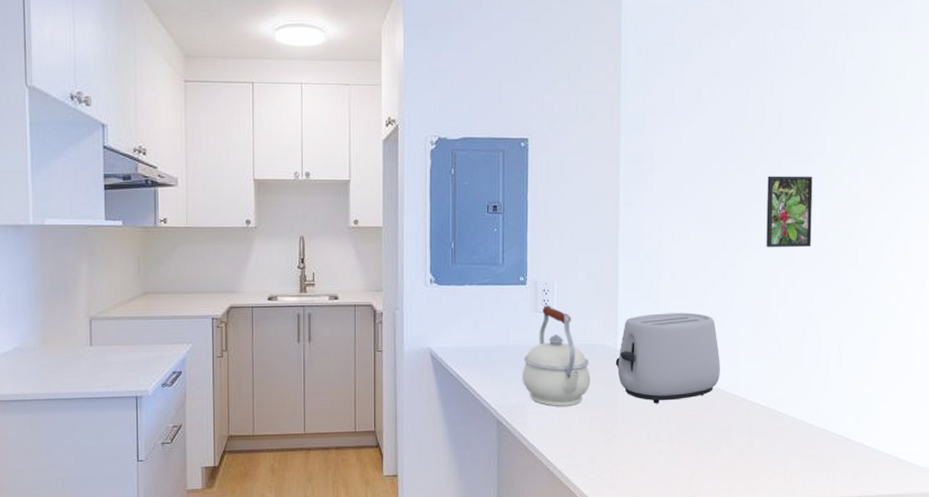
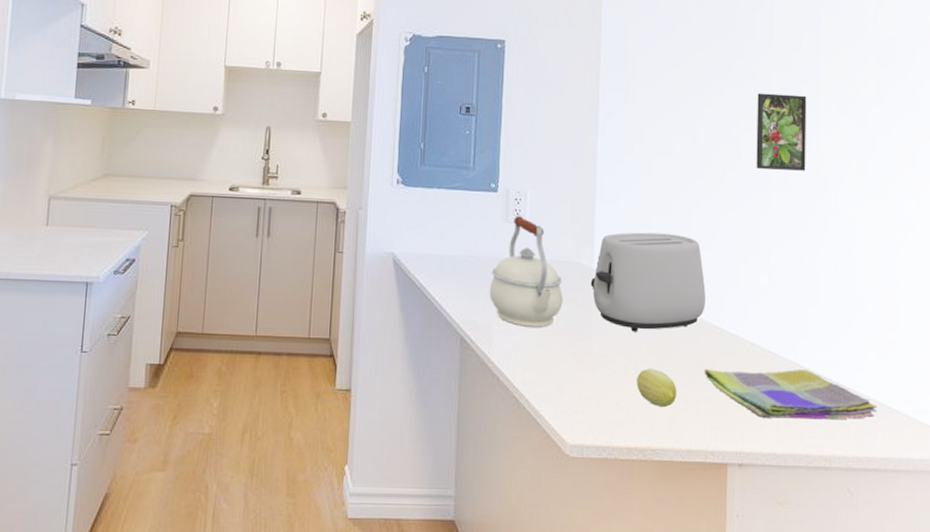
fruit: none [659,435,695,469] -> present [637,368,677,408]
dish towel: none [719,424,871,470] -> present [704,369,878,420]

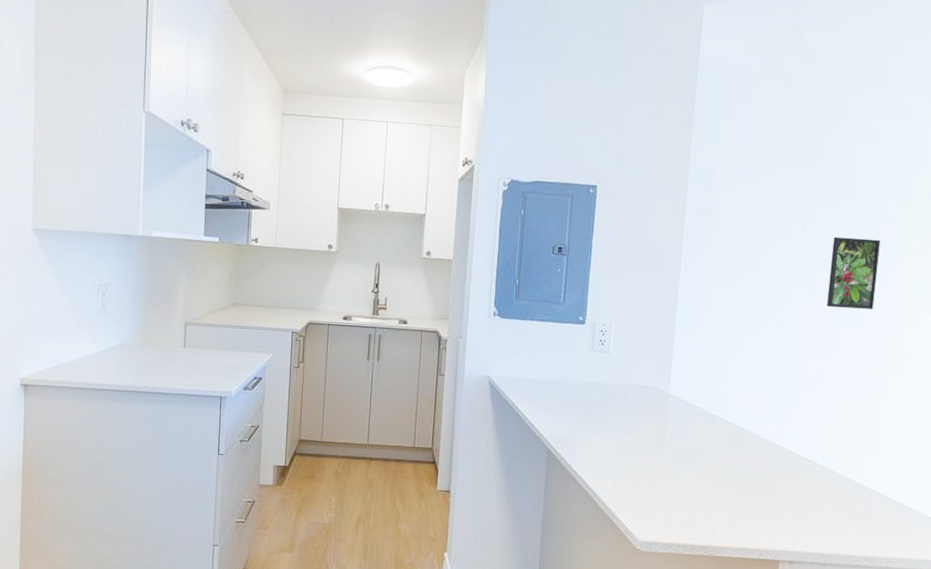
kettle: present [489,216,563,327] -> none [574,346,641,443]
toaster: present [590,232,706,332] -> none [666,362,771,449]
fruit: present [637,368,677,408] -> none [703,480,739,513]
dish towel: present [704,369,878,420] -> none [764,481,920,527]

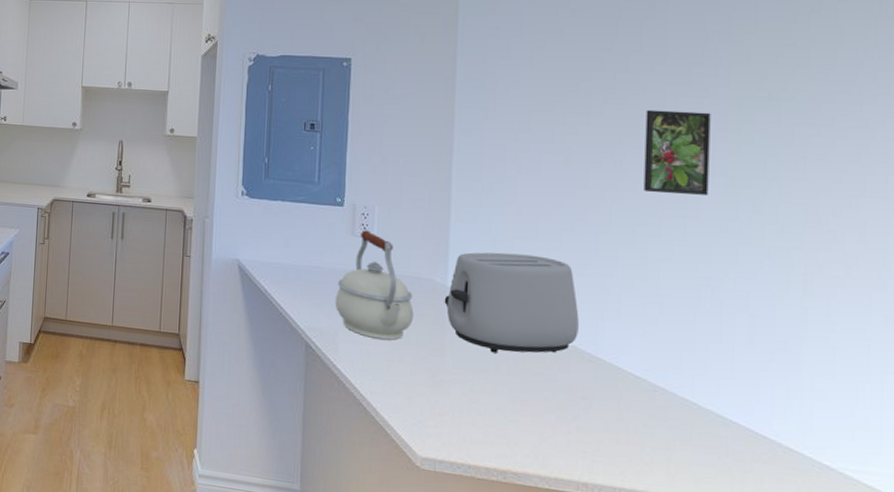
kettle: none [574,346,641,443] -> present [335,230,414,340]
toaster: none [666,362,771,449] -> present [444,252,579,353]

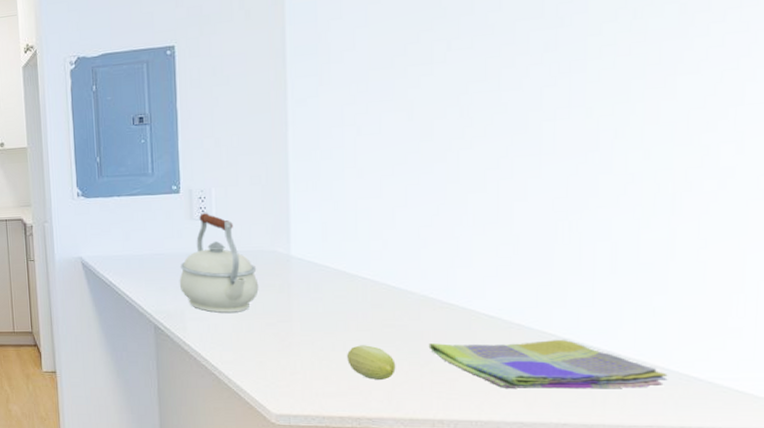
toaster: present [444,252,579,353] -> none [288,213,428,312]
fruit: none [496,391,544,433] -> present [347,345,396,381]
dish towel: none [576,398,802,471] -> present [428,339,668,389]
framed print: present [643,109,711,195] -> none [493,42,567,135]

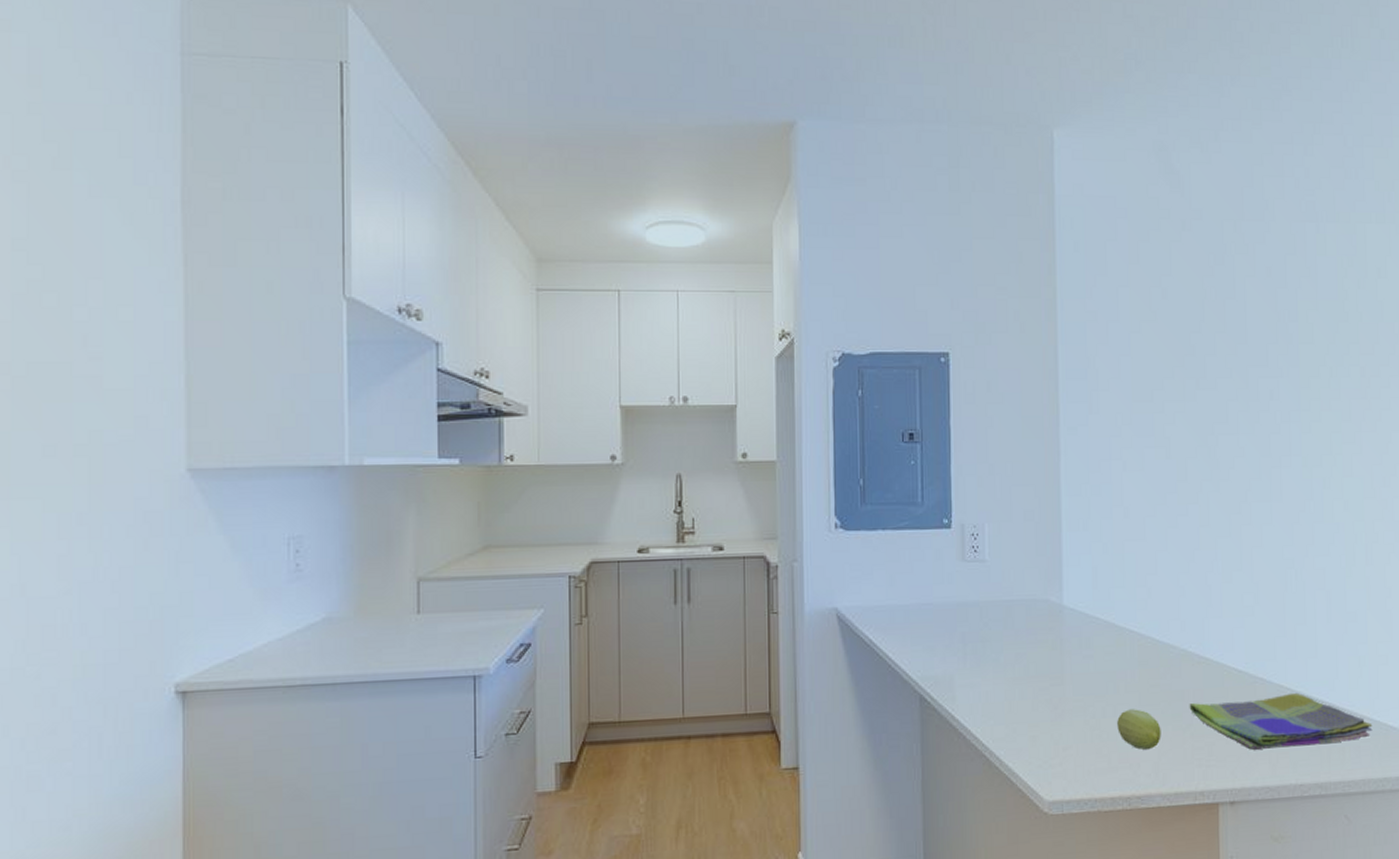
kettle: present [179,213,259,313] -> none [948,553,1032,677]

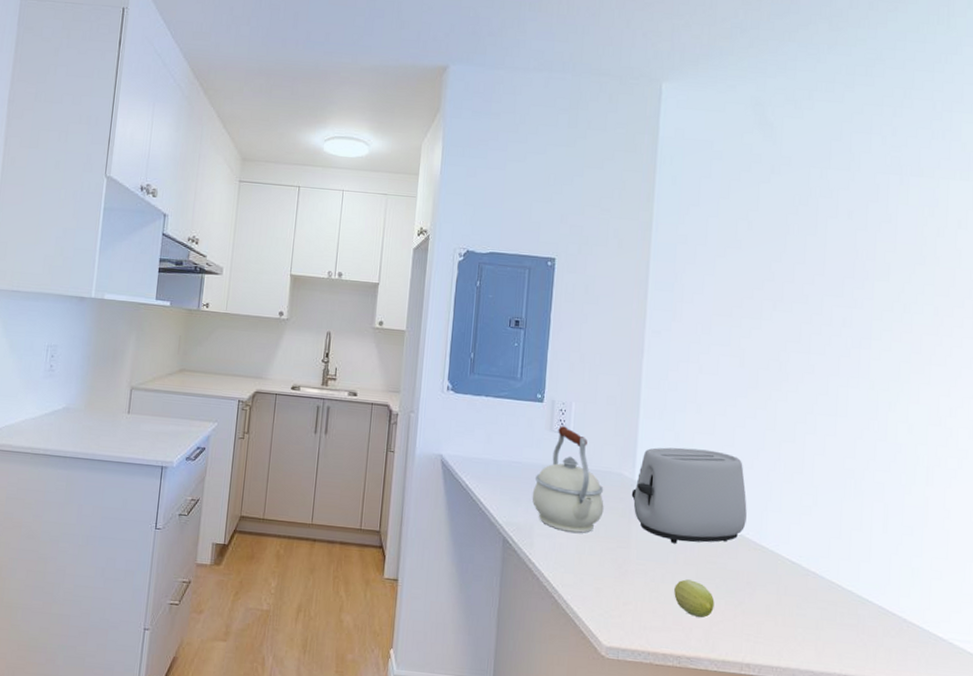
kettle: none [948,553,1032,677] -> present [532,426,604,533]
toaster: none [1061,558,1187,671] -> present [631,447,747,544]
dish towel: present [1189,692,1373,750] -> none [742,584,922,644]

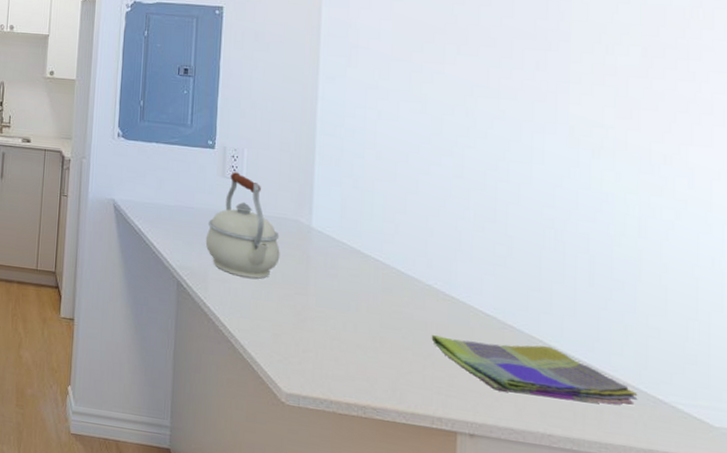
toaster: present [631,447,747,544] -> none [308,194,434,292]
fruit: present [674,579,715,618] -> none [357,328,401,369]
dish towel: none [742,584,922,644] -> present [431,335,638,405]

